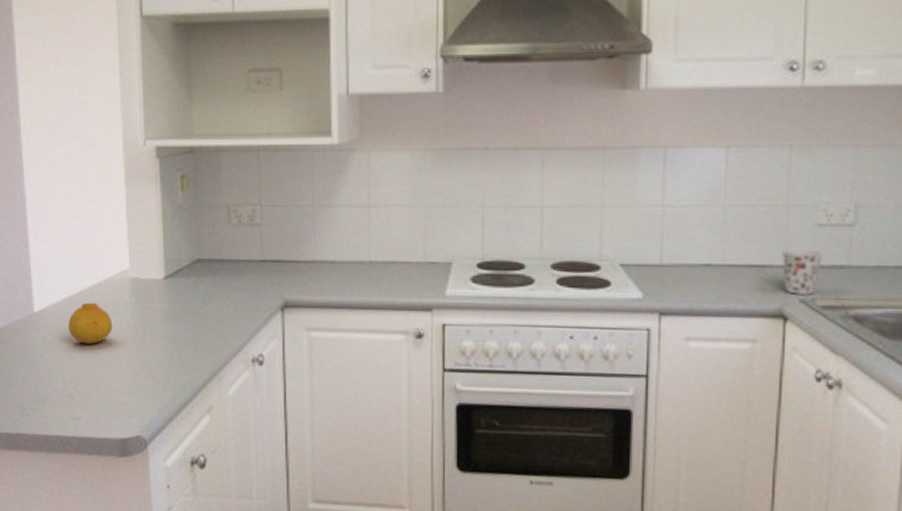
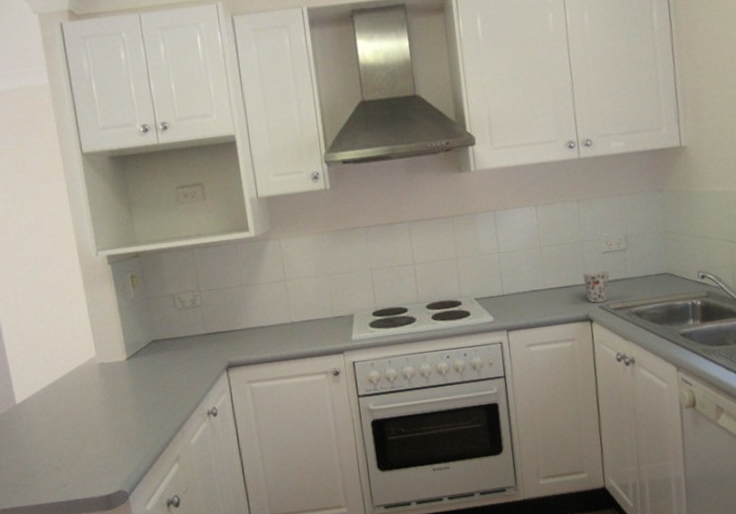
fruit: present [68,302,113,344] -> none [47,388,87,423]

